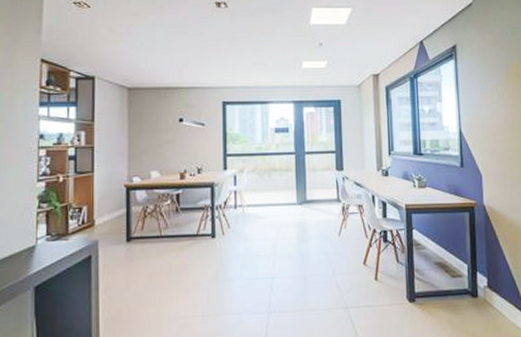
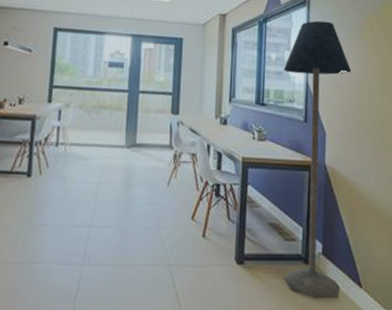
floor lamp: none [436,71,507,329] -> present [283,20,352,299]

